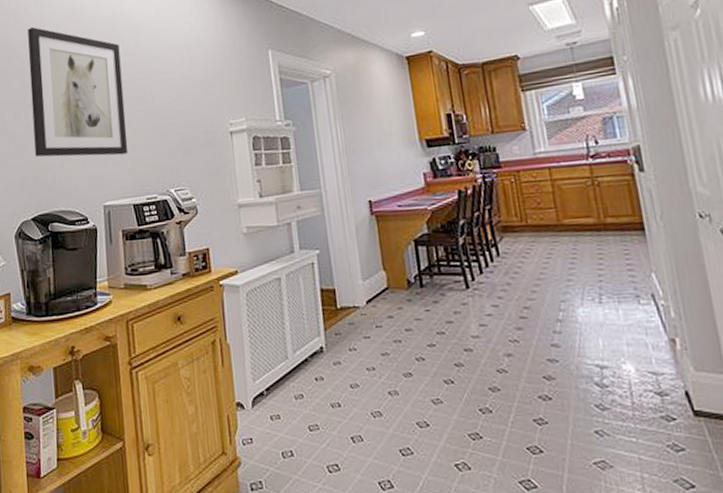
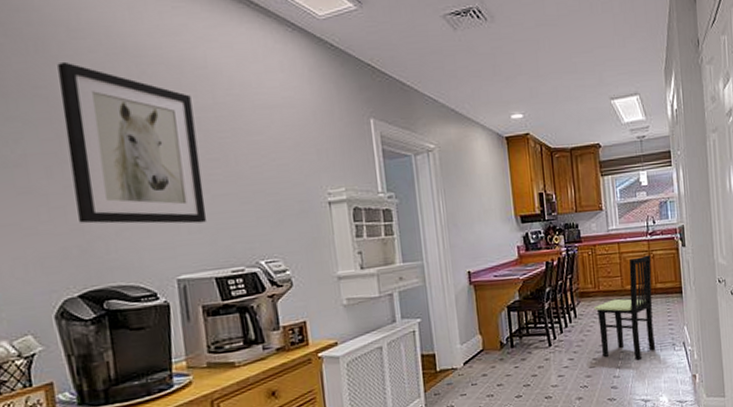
dining chair: none [521,182,612,313] -> present [593,255,656,360]

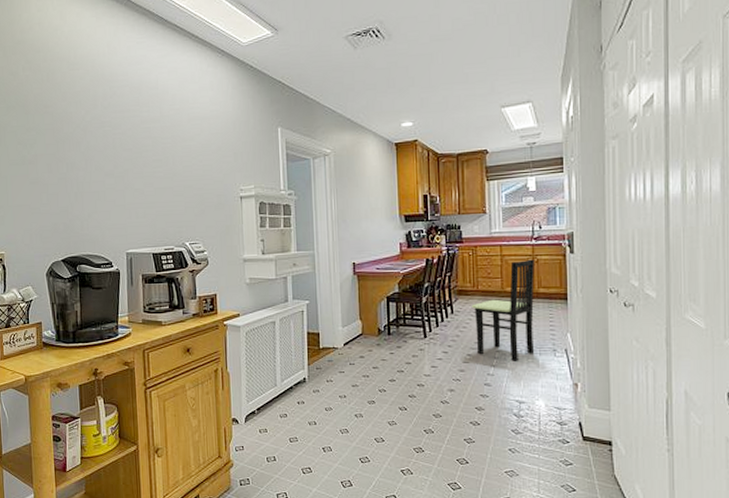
wall art: present [57,61,207,224] -> none [60,87,150,210]

